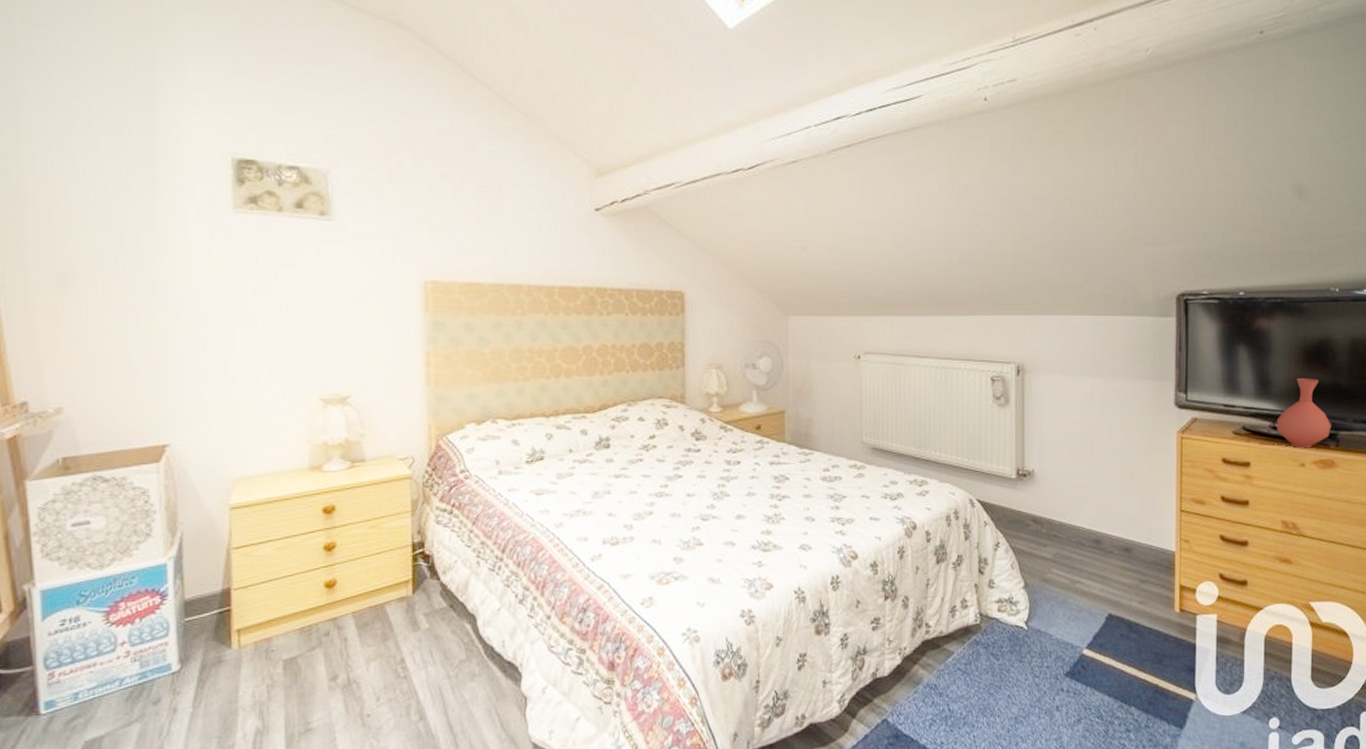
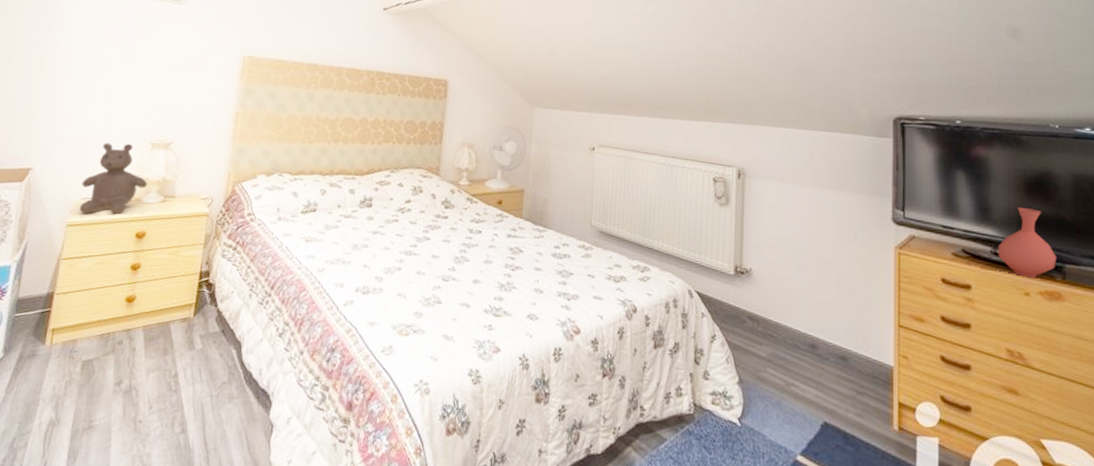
teddy bear: none [239,402,326,493] -> present [79,142,147,215]

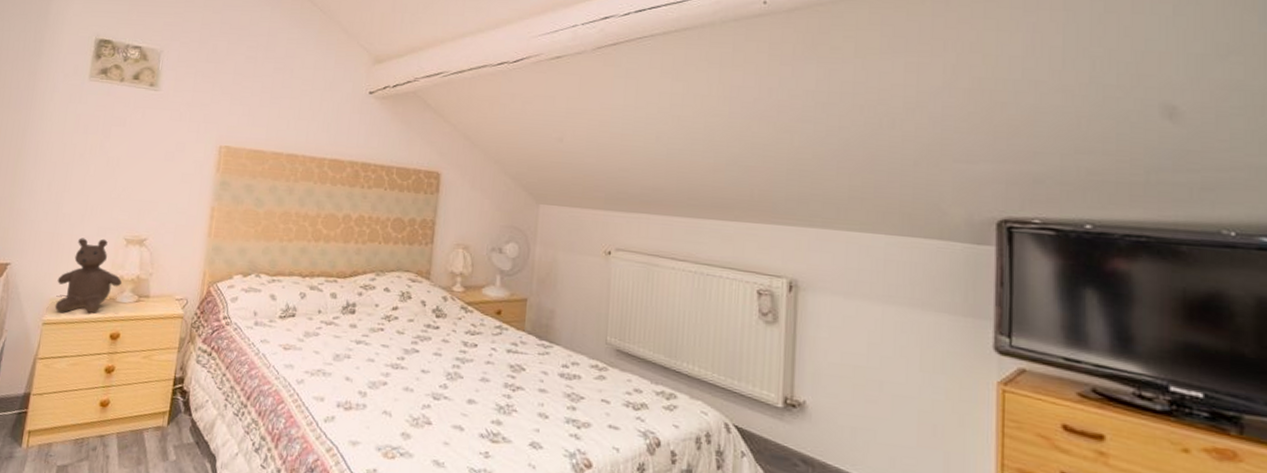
vase: present [998,208,1056,278] -> none [1143,338,1230,430]

